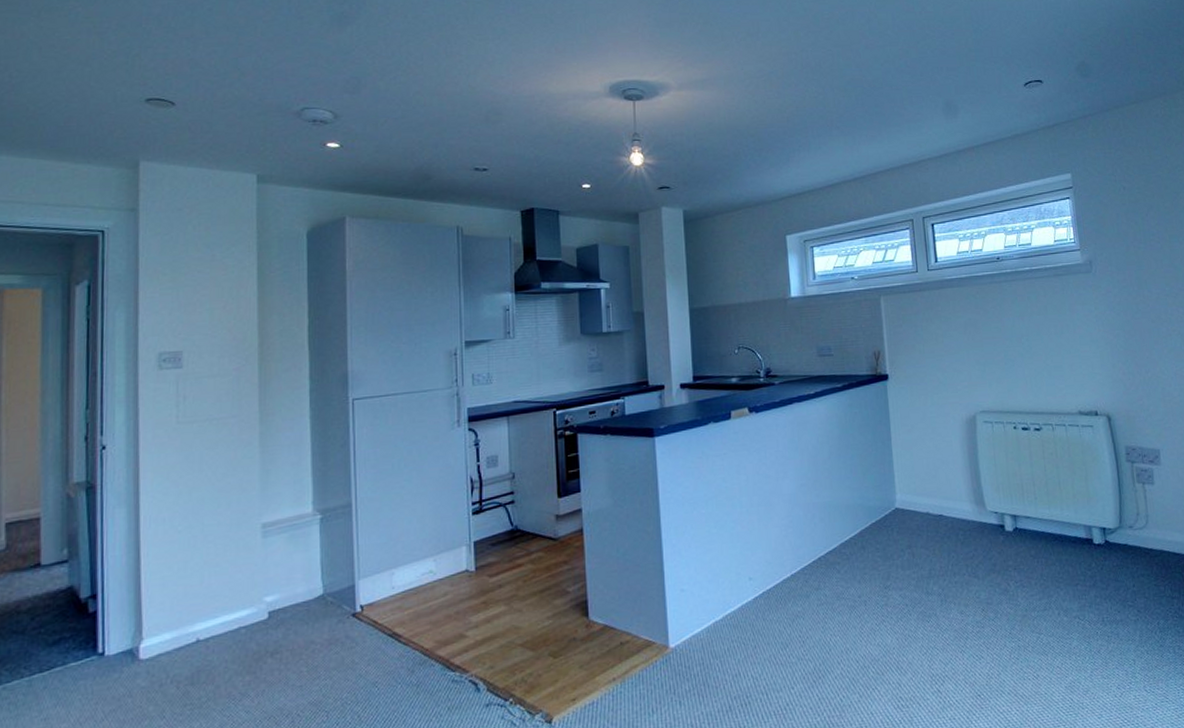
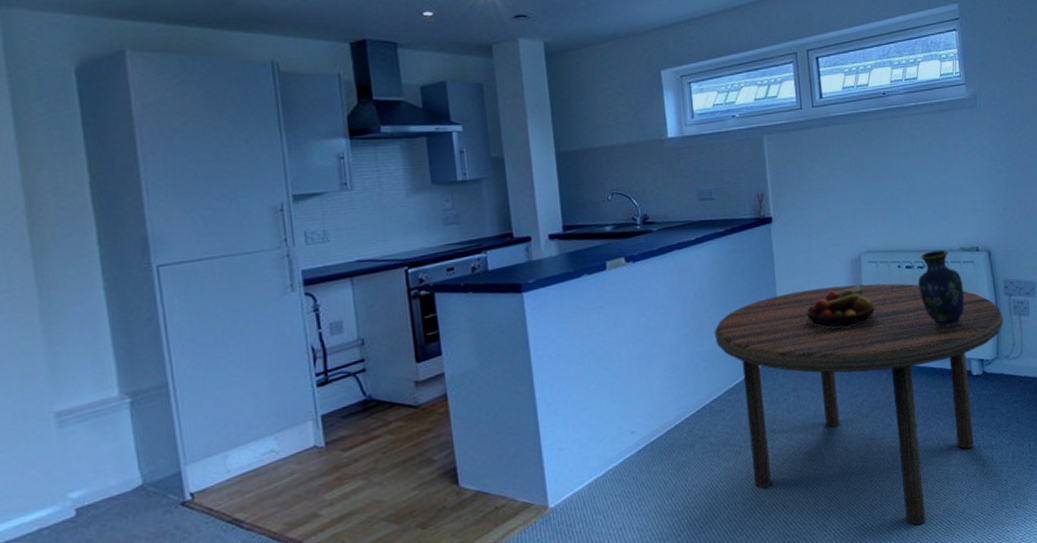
dining table: none [831,443,1127,700] -> present [714,283,1004,525]
fruit bowl: none [920,444,991,488] -> present [806,285,876,329]
vase: none [1034,412,1084,493] -> present [918,249,965,328]

